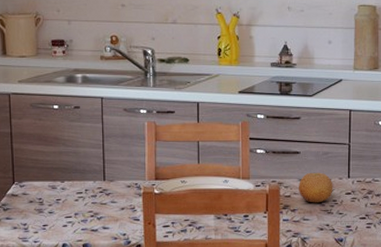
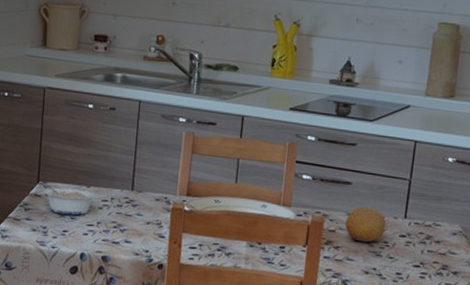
legume: none [17,182,72,210] -> present [41,182,97,216]

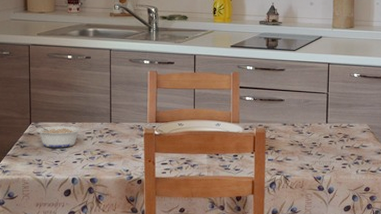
fruit: present [345,207,386,243] -> none [282,118,313,145]

